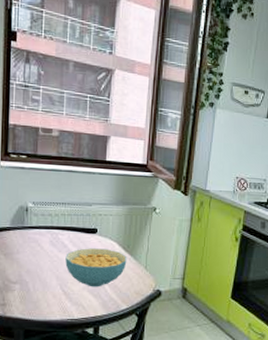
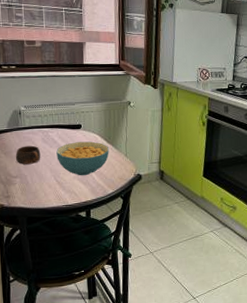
cup: none [16,248,47,269] -> present [15,145,41,164]

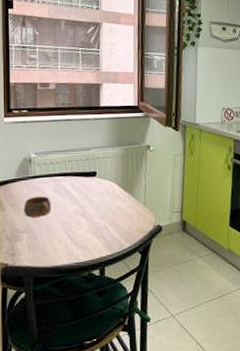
cereal bowl: present [56,141,109,176] -> none [68,190,127,229]

